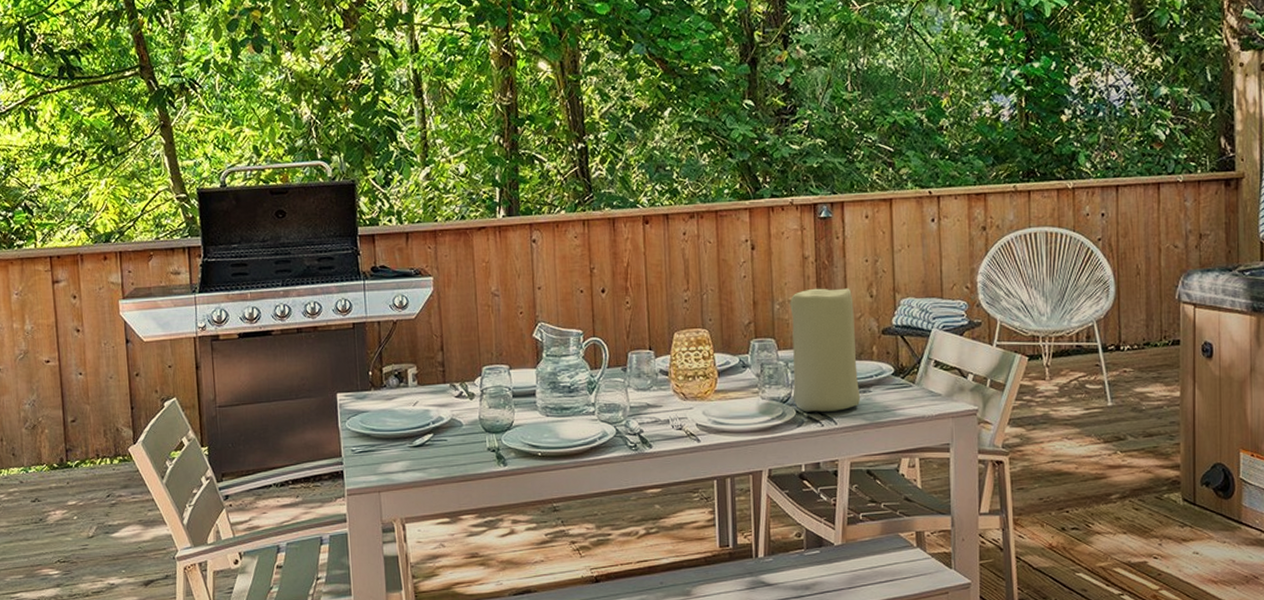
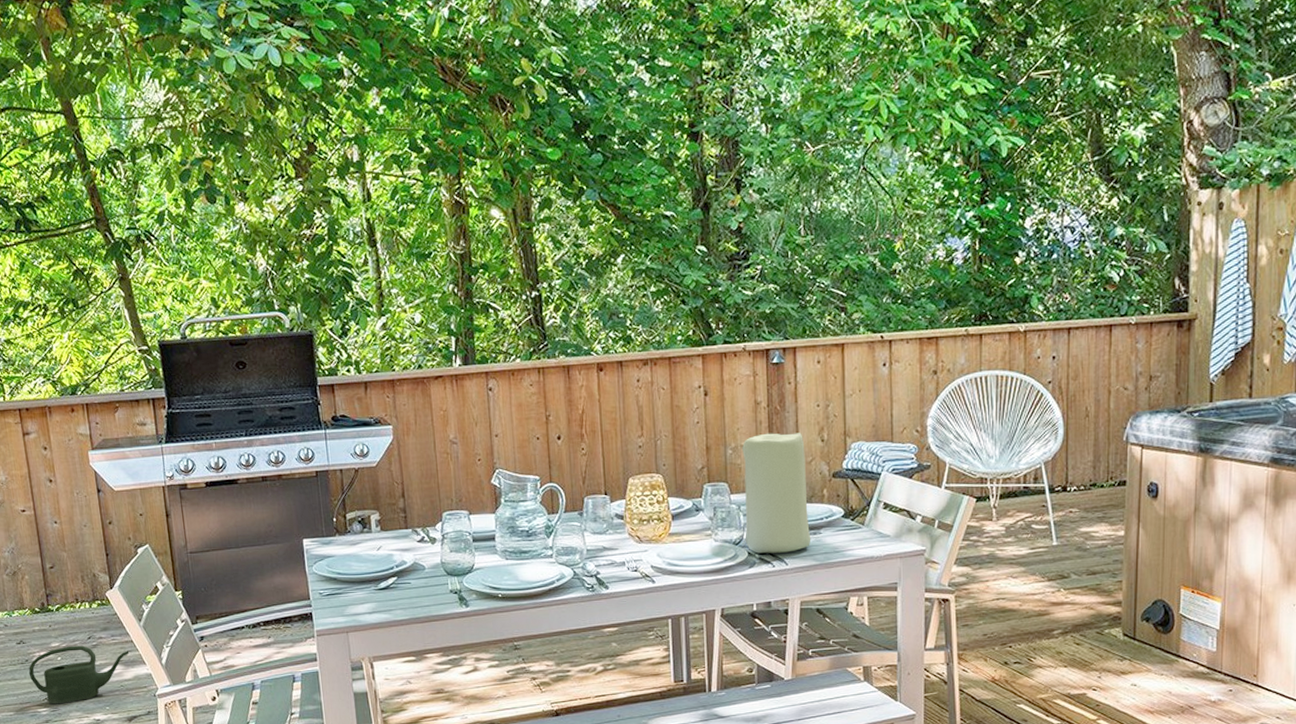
watering can: none [42,504,150,567] -> present [28,645,130,705]

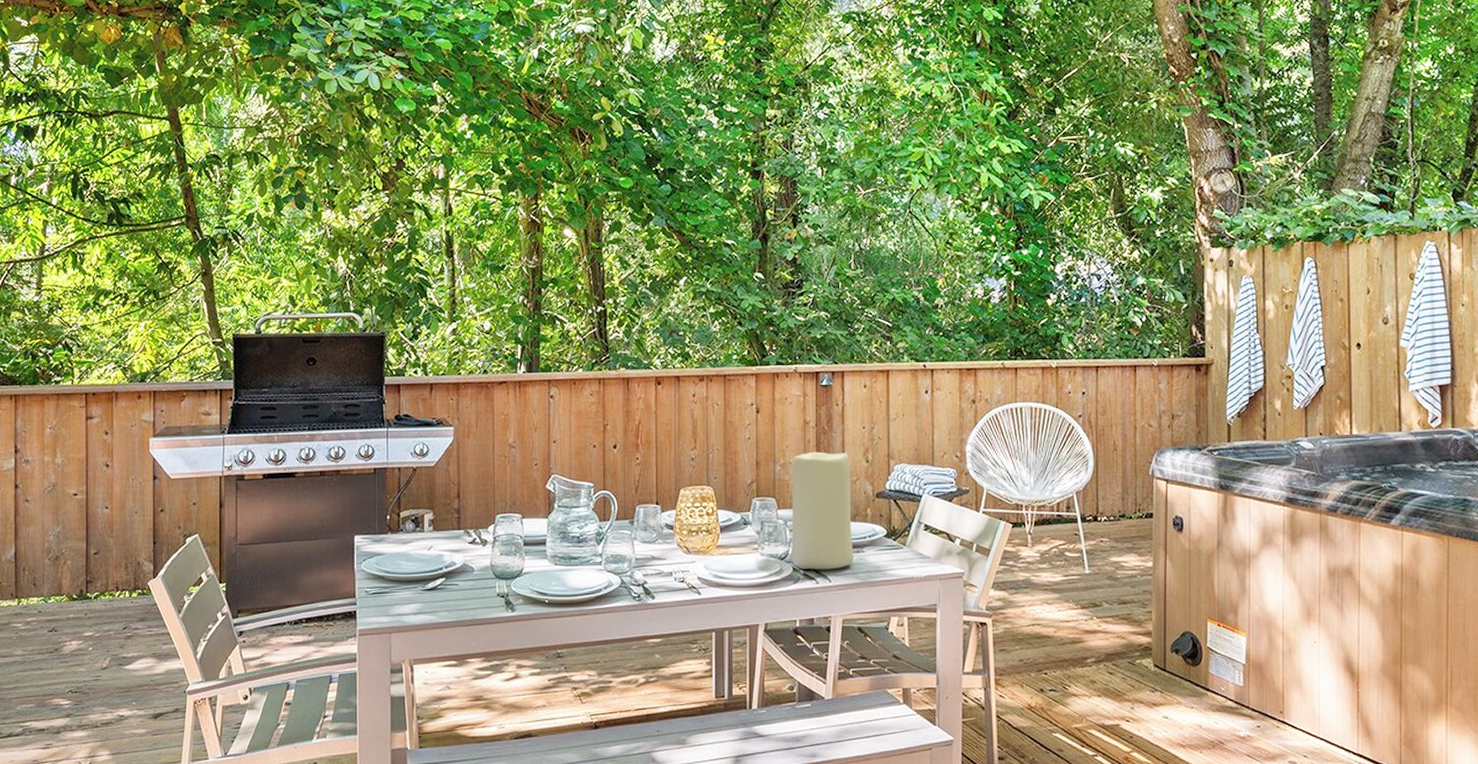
watering can: present [28,645,130,705] -> none [56,636,164,698]

